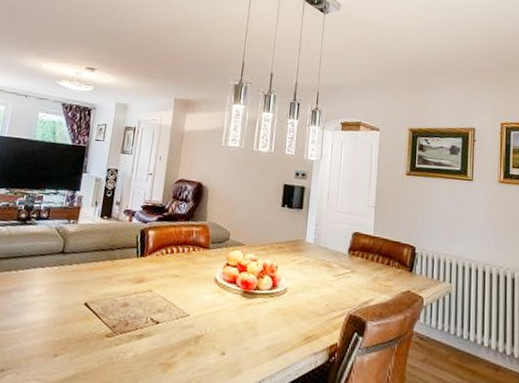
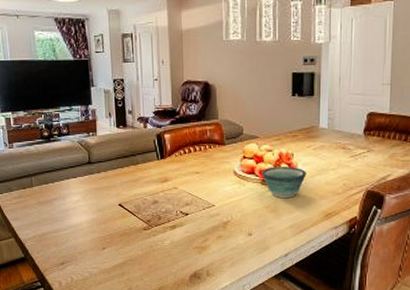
bowl: none [243,278,289,315] -> present [261,167,306,198]

